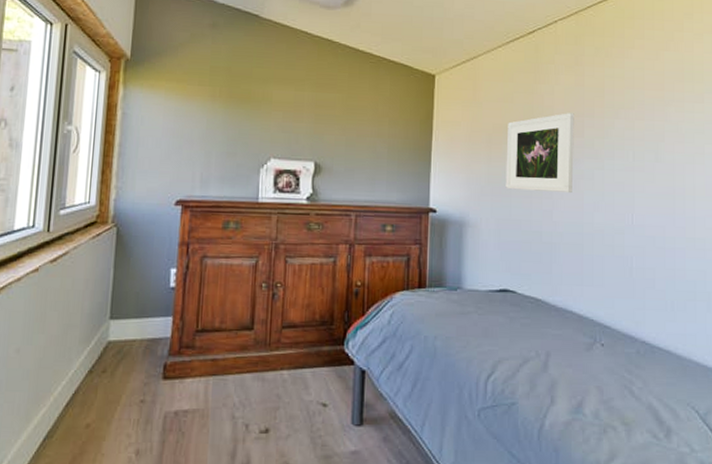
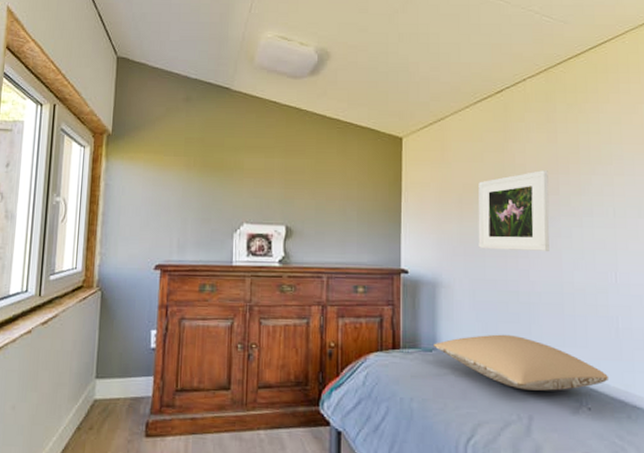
pillow: none [459,273,621,328] -> present [434,334,608,391]

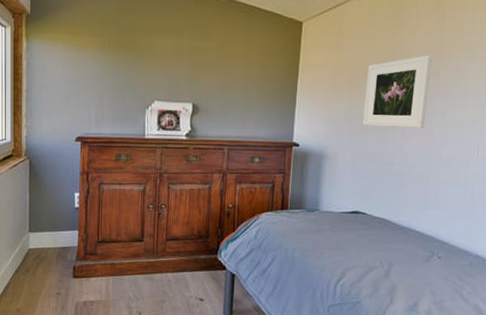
pillow: present [434,334,608,391] -> none [316,198,459,244]

